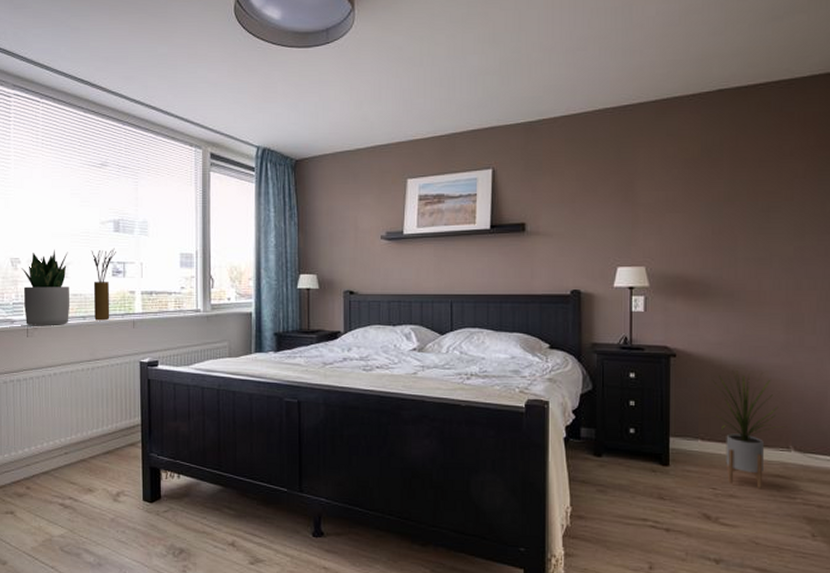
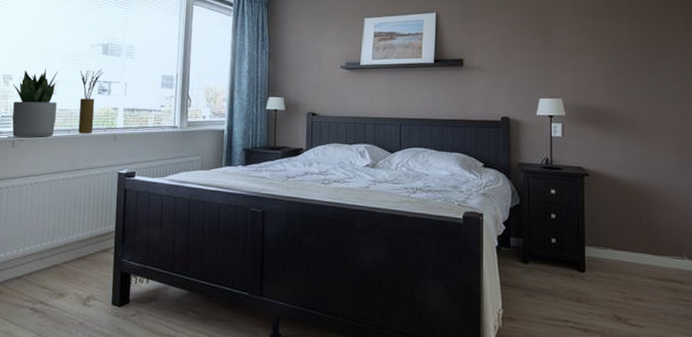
house plant: present [704,370,787,489] -> none [613,188,681,293]

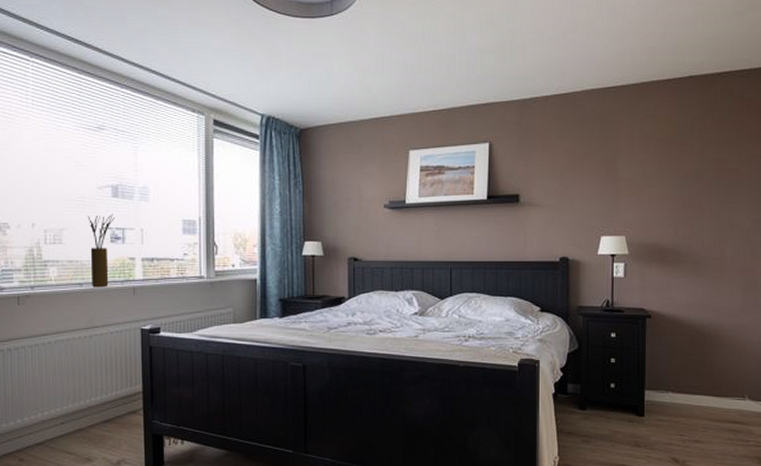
planter: present [12,68,58,138] -> none [10,214,66,294]

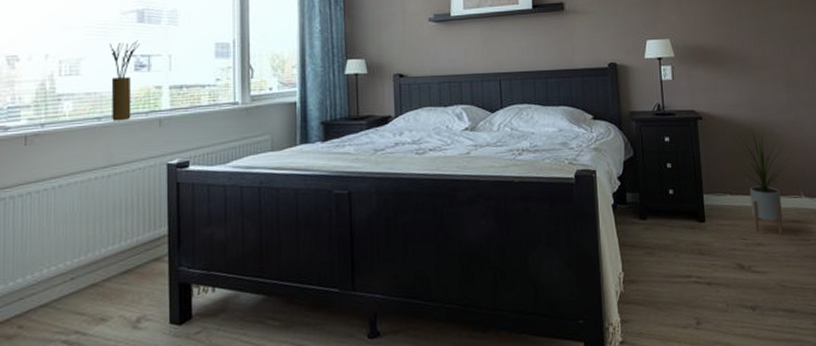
house plant: none [675,329,743,434] -> present [728,128,797,235]

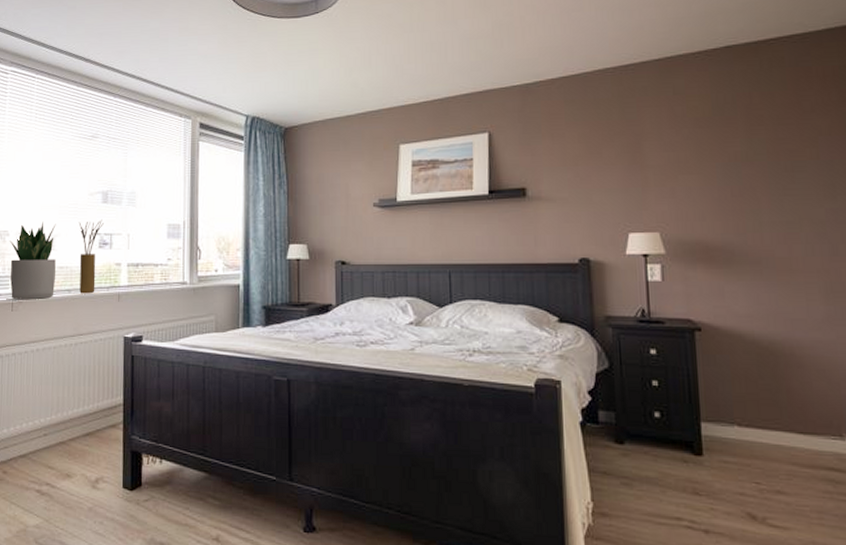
planter: none [19,44,82,133] -> present [9,221,56,300]
house plant: present [728,128,797,235] -> none [737,346,838,485]

